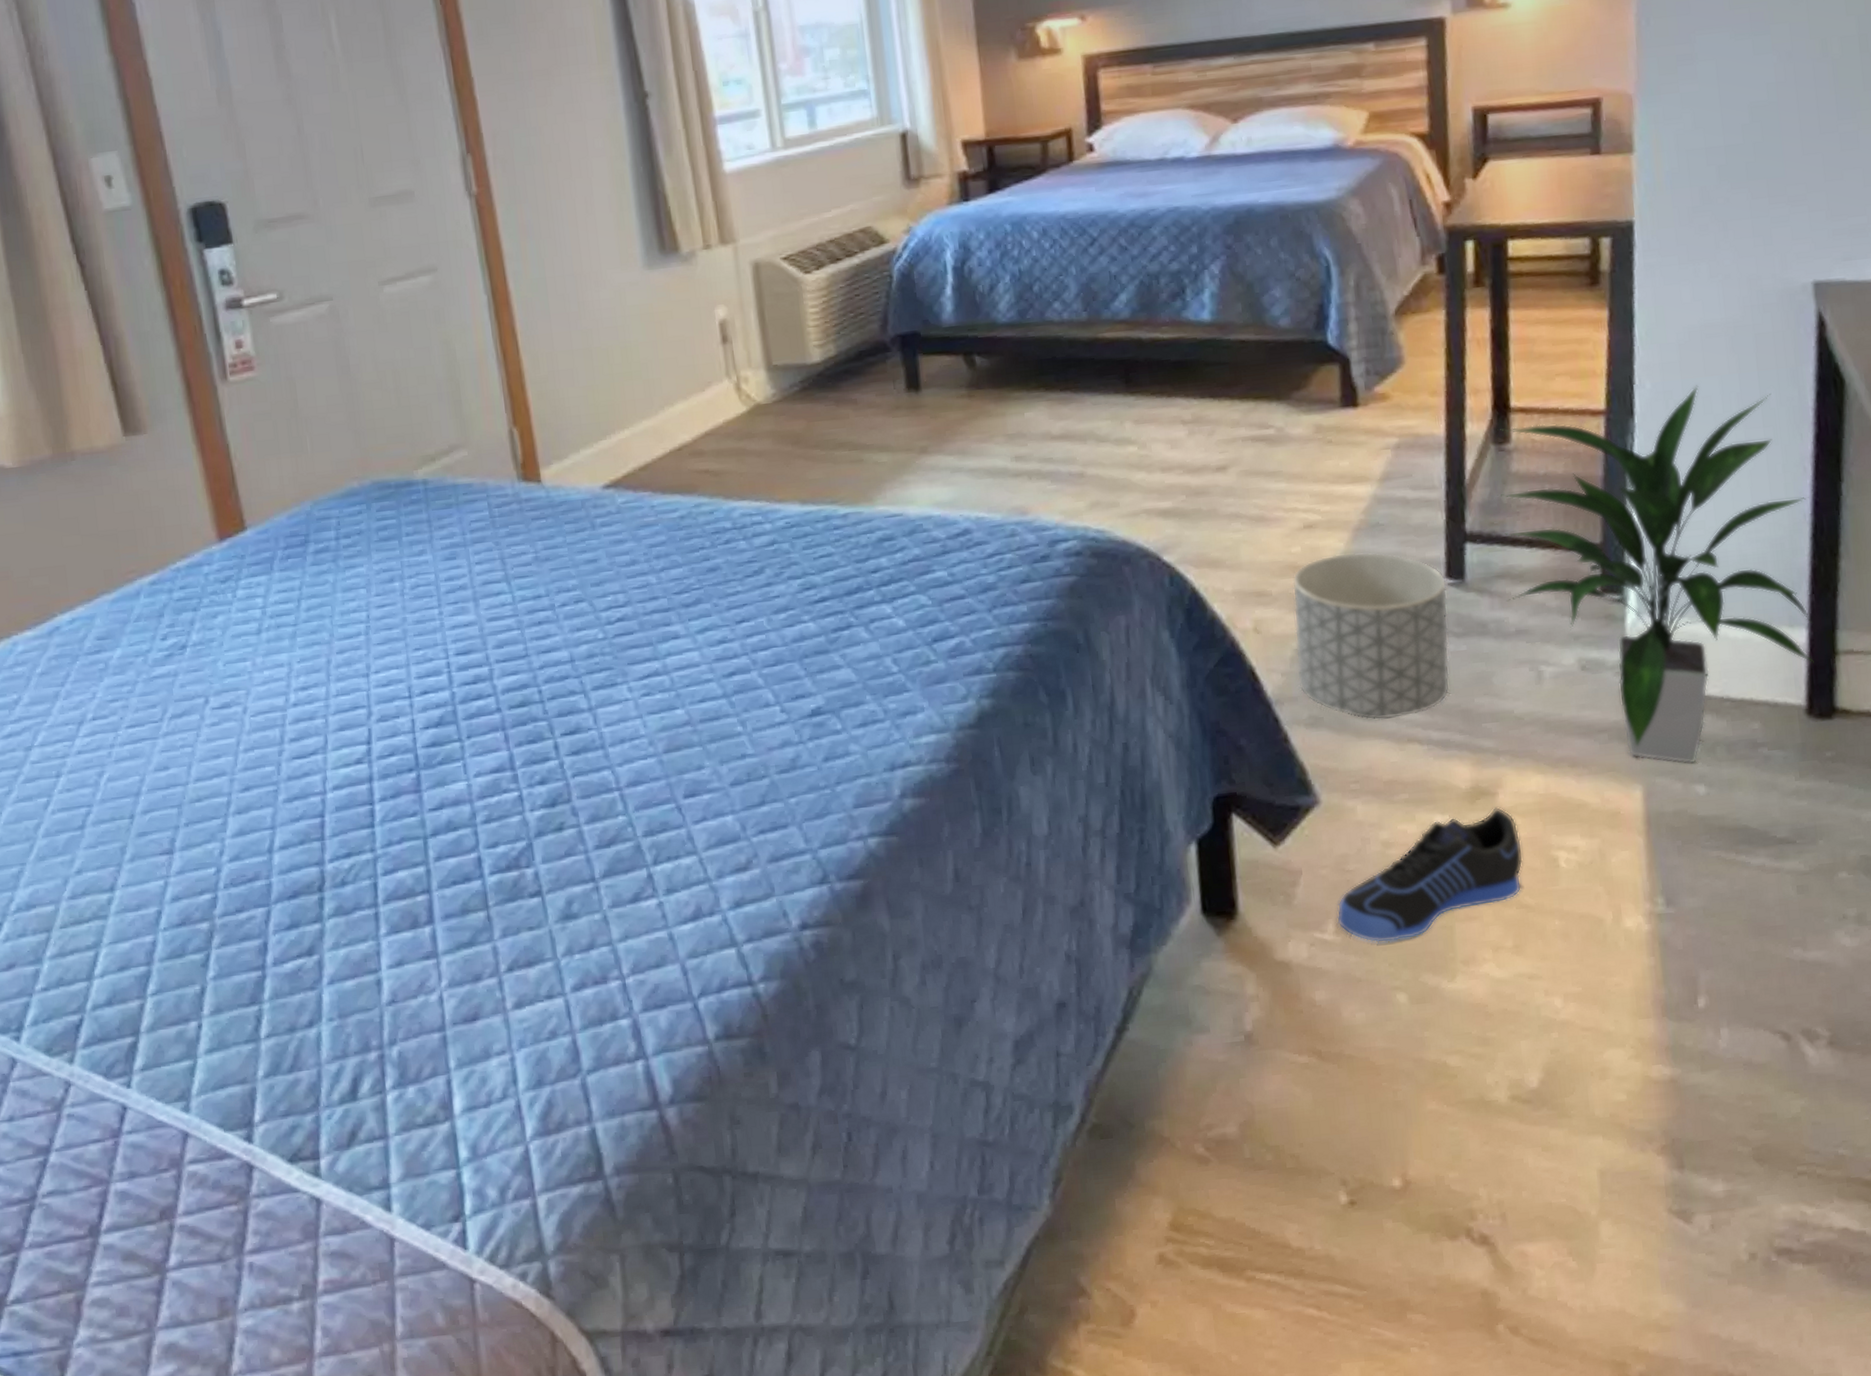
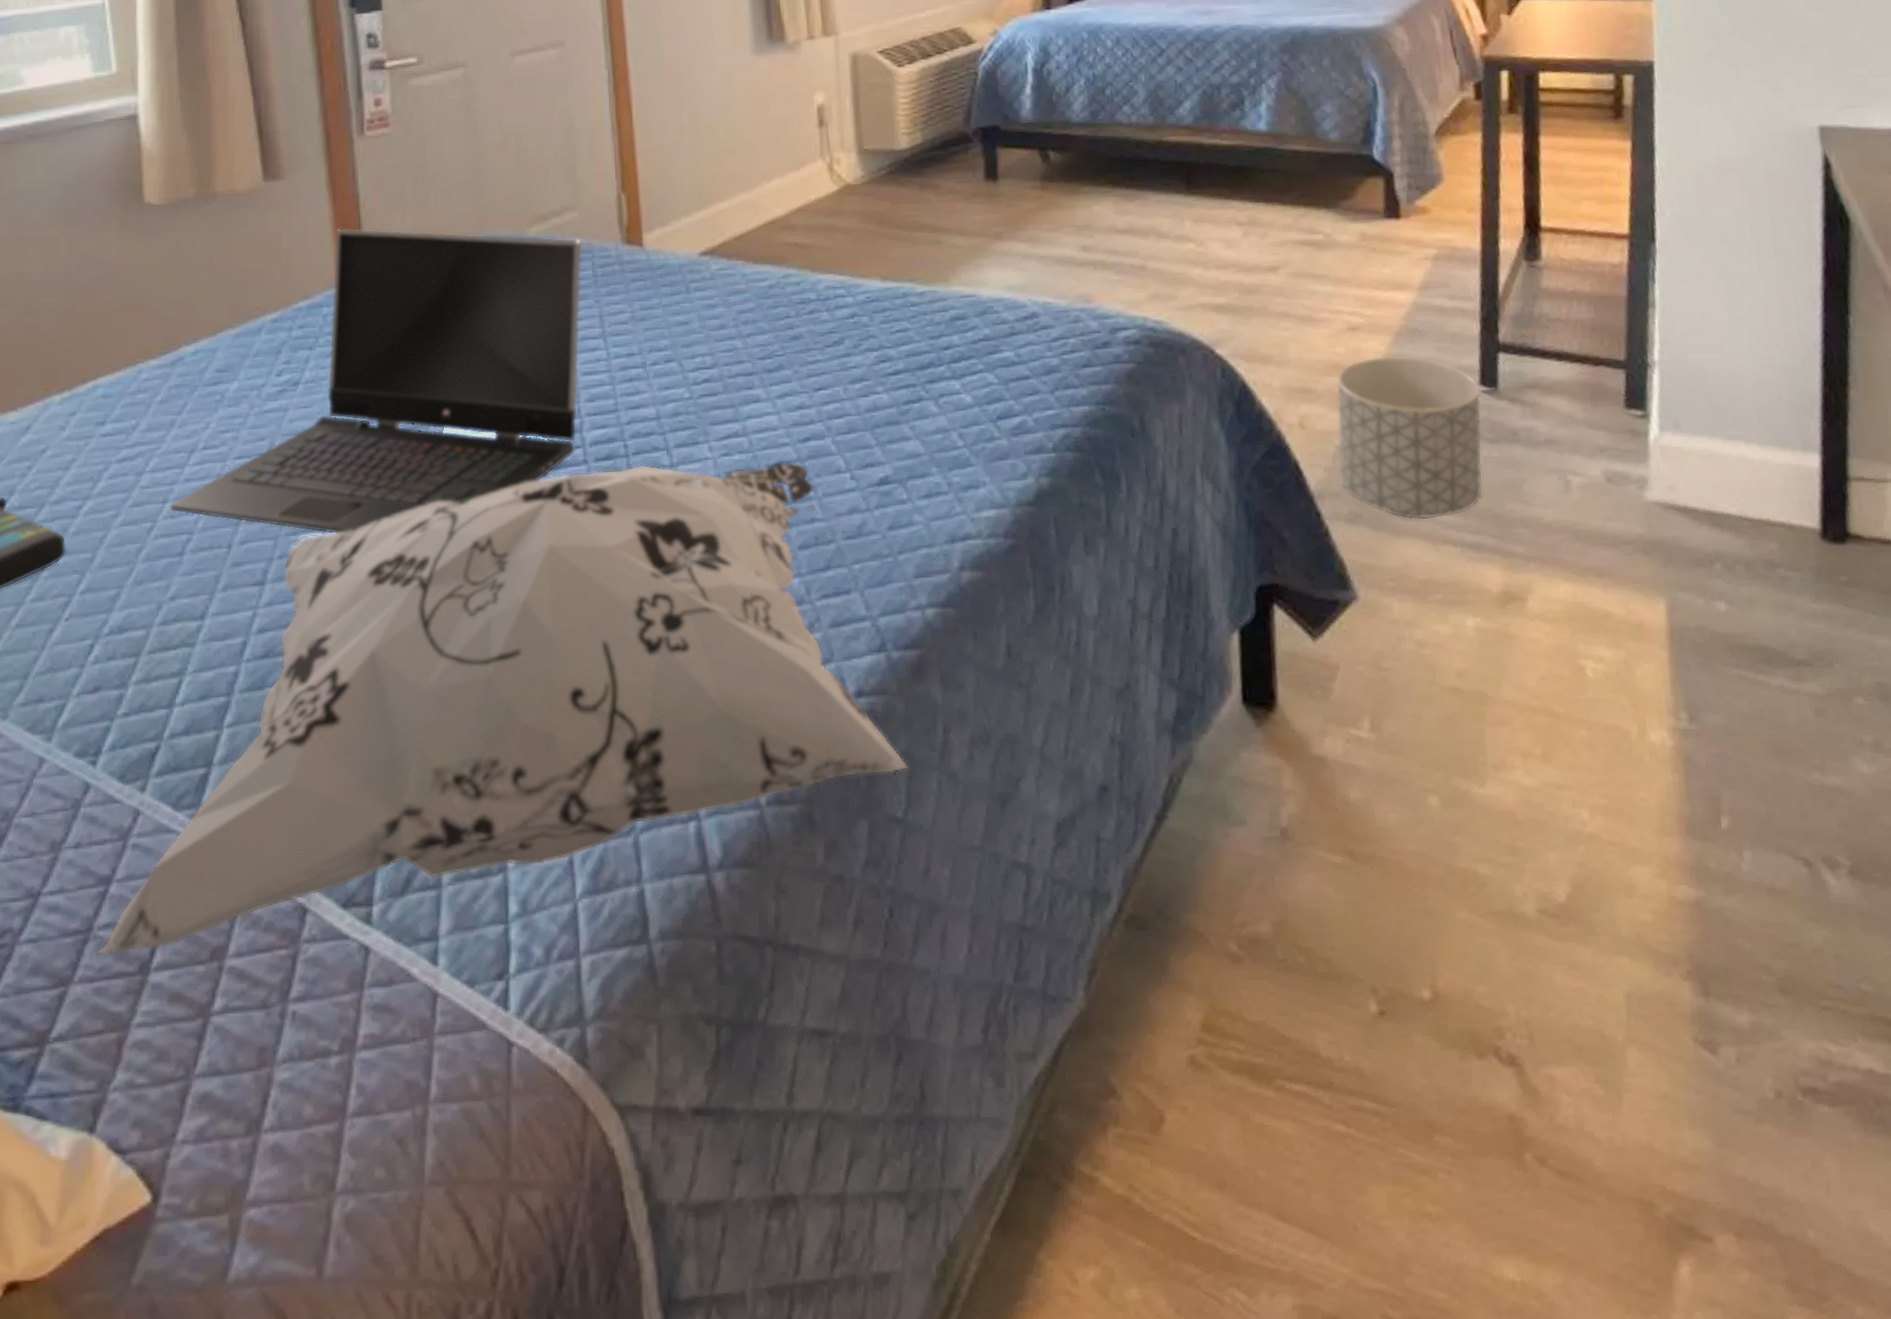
decorative pillow: none [45,697,858,1222] -> present [98,460,908,956]
laptop computer: none [65,478,487,799] -> present [171,228,583,534]
sneaker: present [1336,806,1524,943] -> none [1372,612,1552,744]
indoor plant: present [1497,385,1814,764] -> none [1528,216,1827,580]

